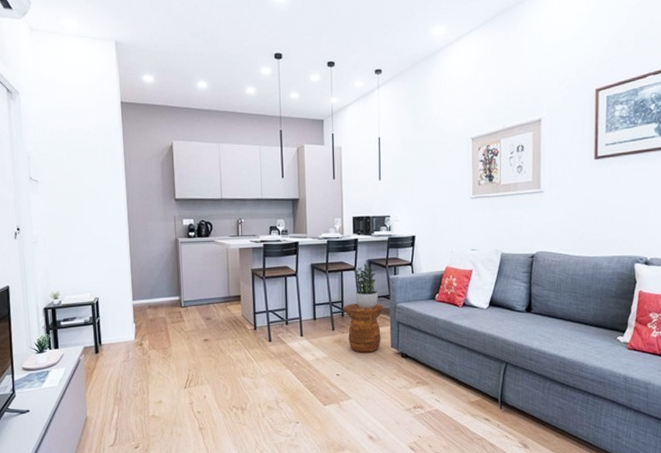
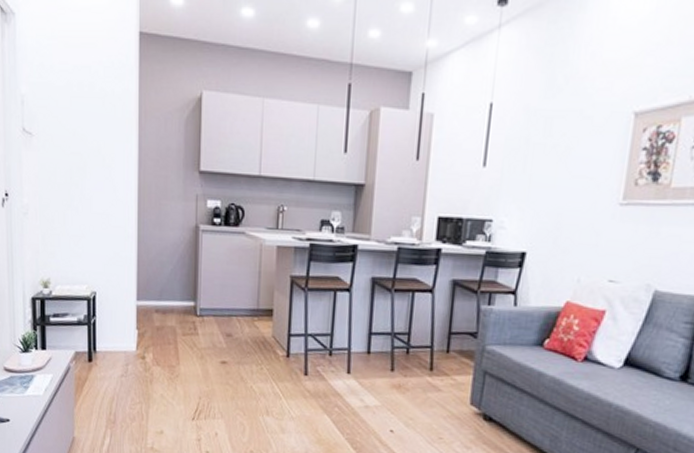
side table: present [343,303,385,353] -> none [409,338,469,408]
potted plant: present [352,264,378,309] -> none [427,285,463,348]

